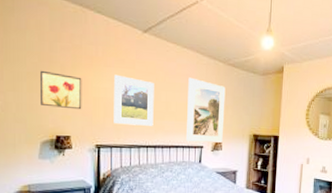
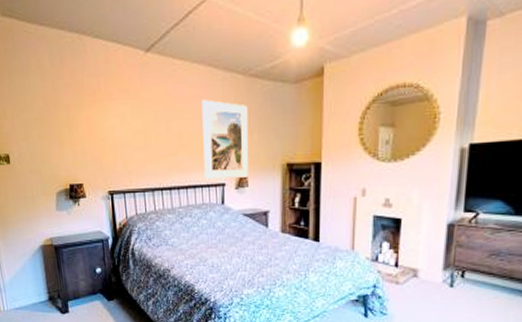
wall art: present [39,70,82,110] -> none [46,114,91,154]
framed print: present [114,74,154,126] -> none [119,108,166,166]

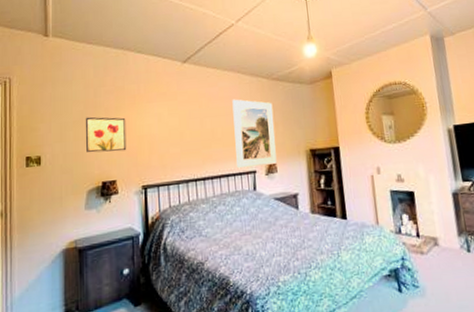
wall art: none [46,114,91,154] -> present [85,117,127,153]

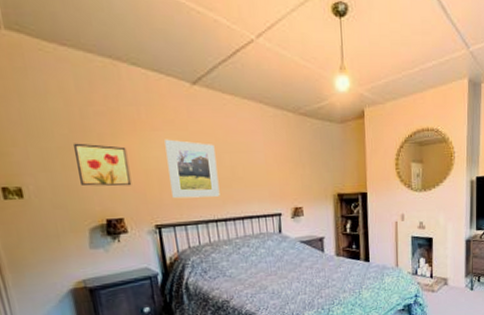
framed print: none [157,109,201,161] -> present [164,139,220,199]
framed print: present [232,99,277,169] -> none [254,134,303,211]

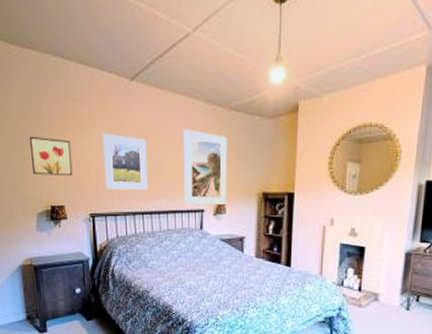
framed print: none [254,134,303,211] -> present [183,129,227,206]

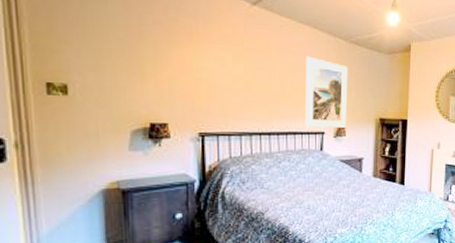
wall art: present [29,136,73,177] -> none [126,47,181,93]
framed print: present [103,133,148,190] -> none [219,52,267,111]

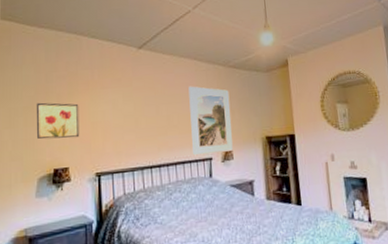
wall art: none [126,47,181,93] -> present [36,102,80,139]

